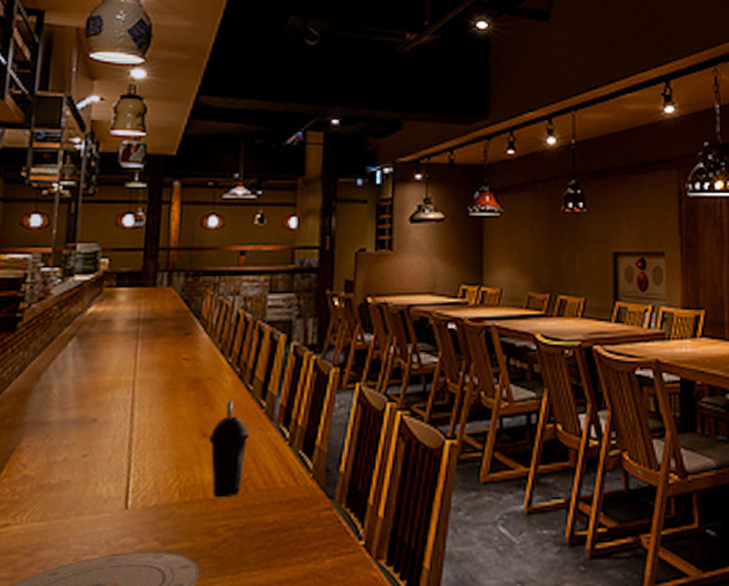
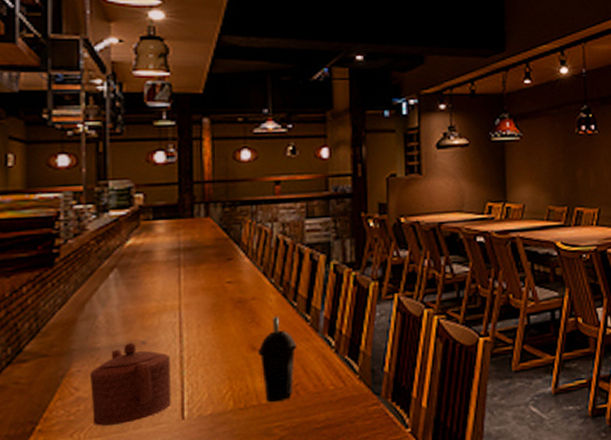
teapot: none [37,419,120,509] -> present [89,342,171,426]

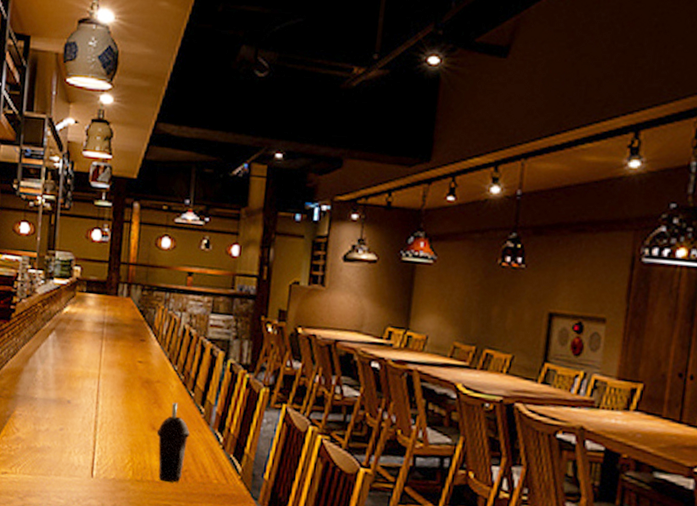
teapot: present [89,342,171,426] -> none [27,399,88,469]

